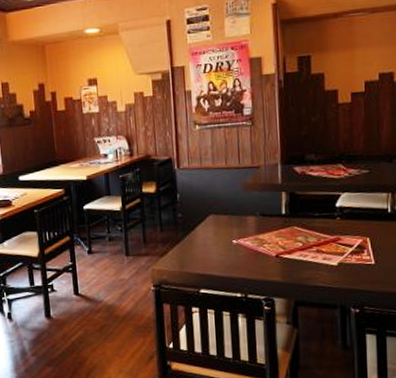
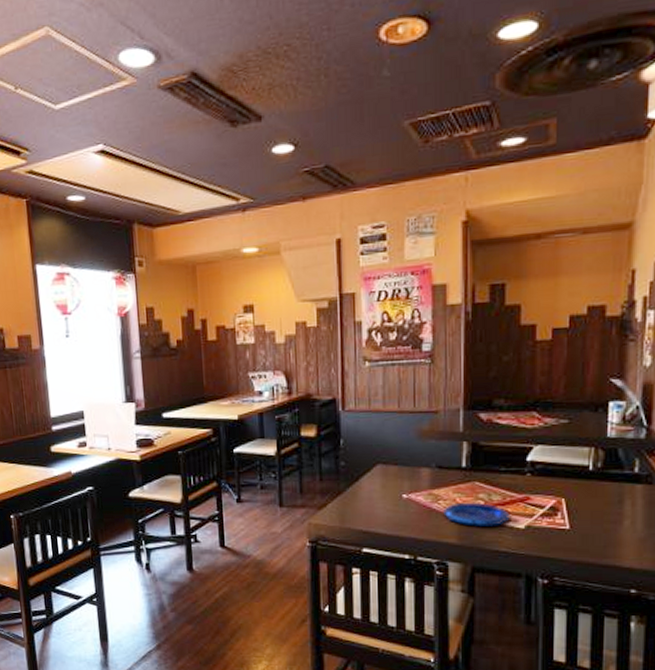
ashtray: none [268,244,325,266] -> present [443,502,510,527]

